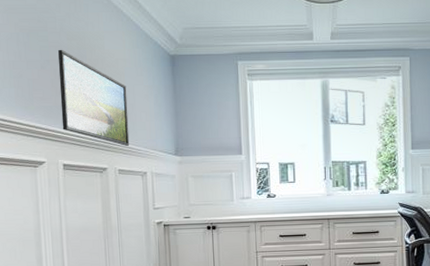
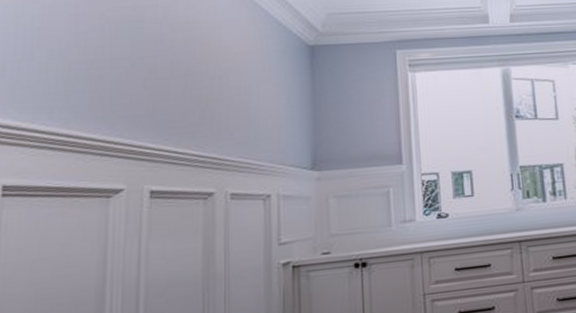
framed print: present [58,49,130,146] -> none [153,42,249,161]

